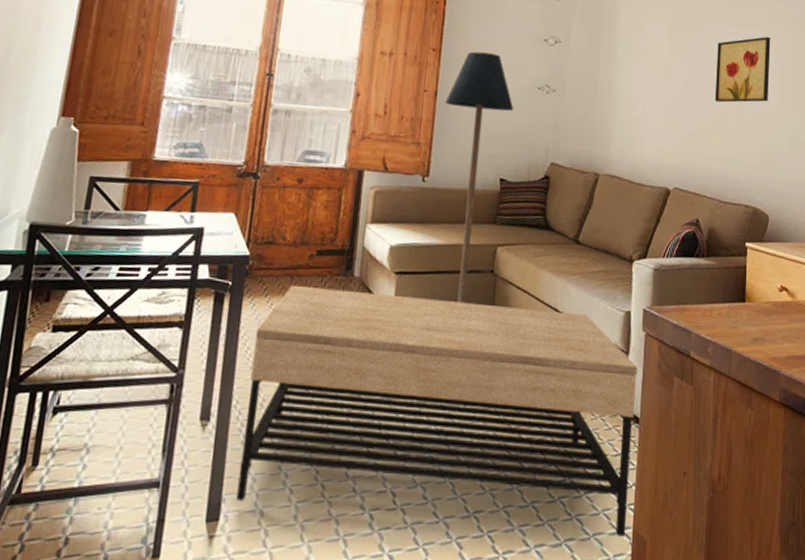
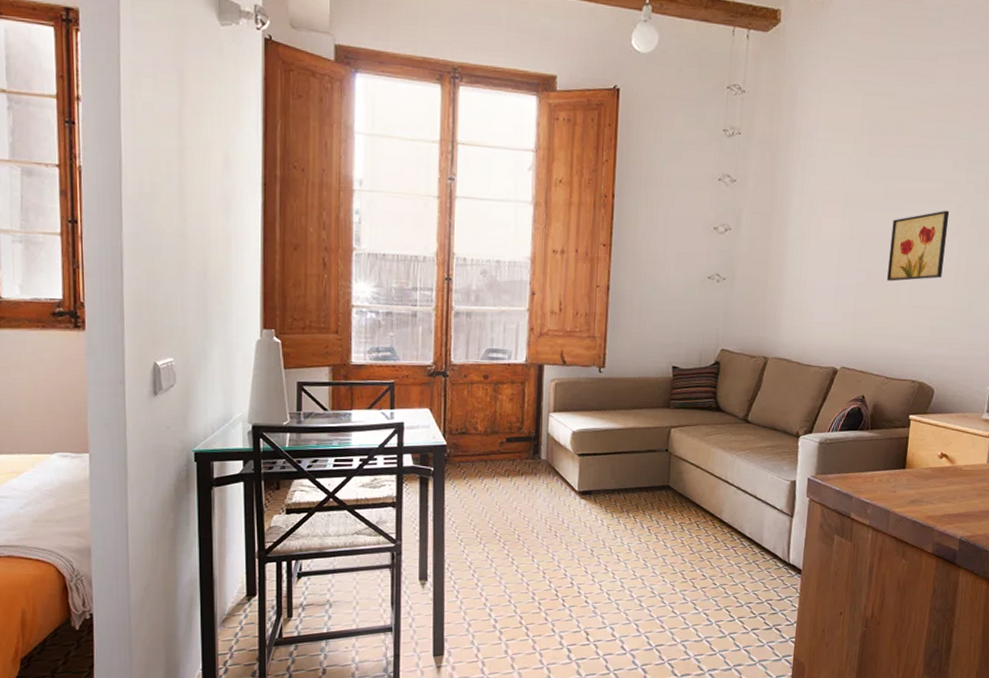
coffee table: present [236,284,638,537] -> none [456,468,801,662]
floor lamp: present [445,51,514,304] -> none [617,244,685,479]

